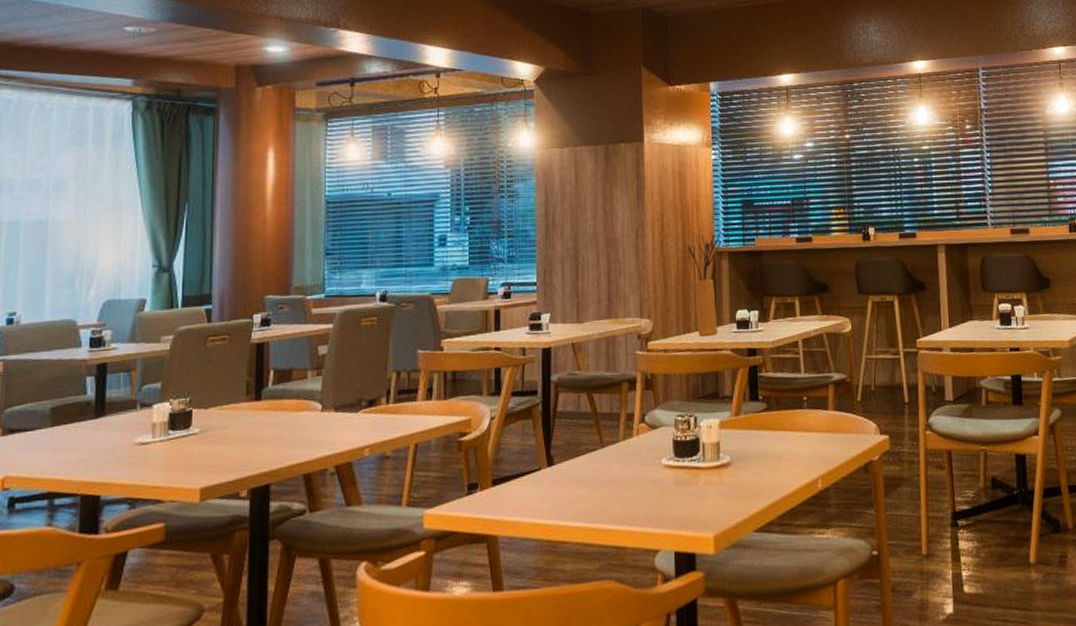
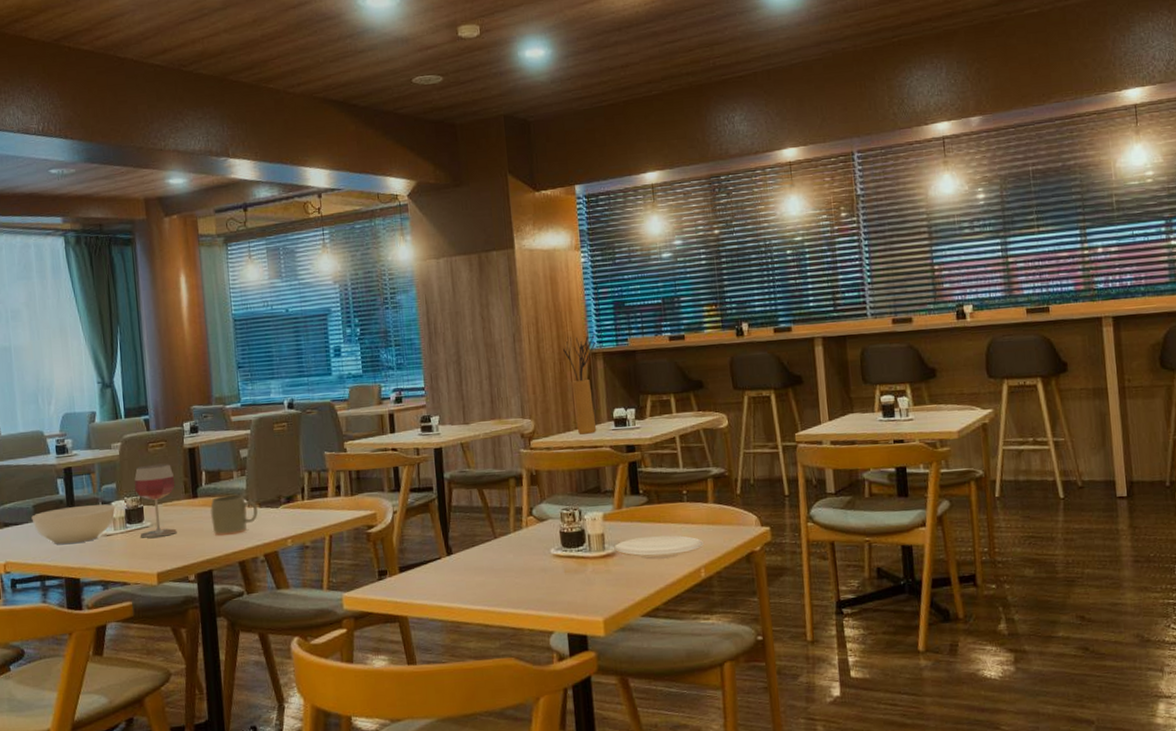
bowl: none [47,407,157,455] -> present [31,504,116,545]
wineglass: none [184,360,236,447] -> present [134,463,177,538]
mug: none [274,396,332,444] -> present [210,494,258,536]
plate: none [729,444,823,470] -> present [614,535,705,560]

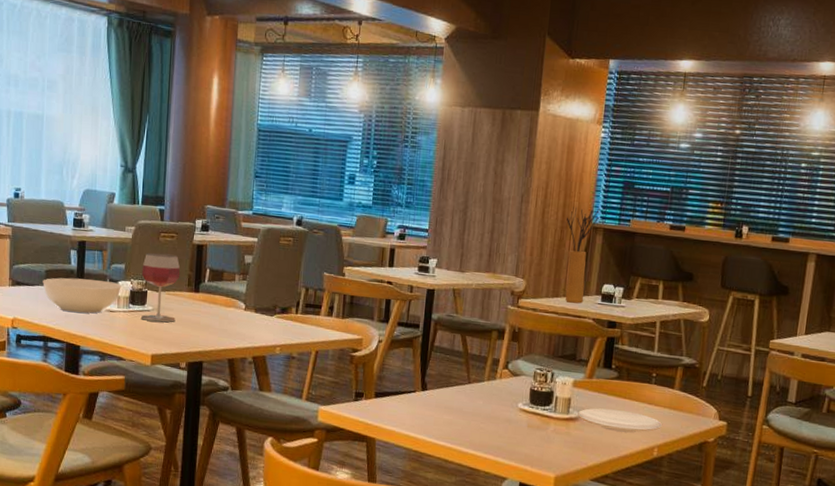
mug: present [210,494,258,536] -> none [208,295,253,333]

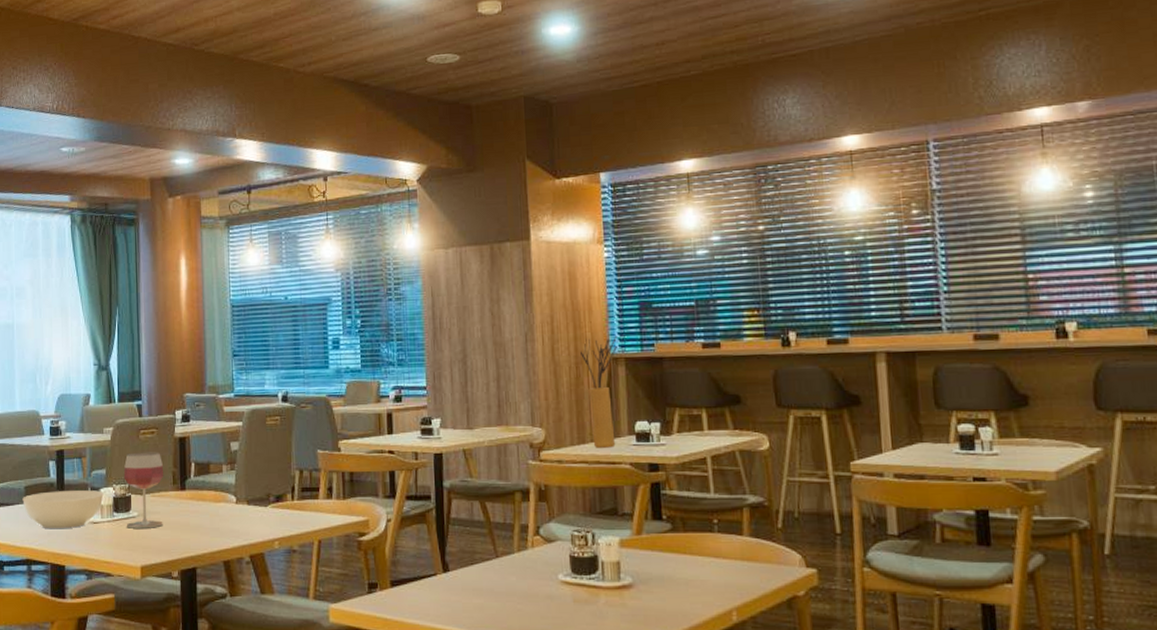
plate: present [577,408,663,433] -> none [631,569,738,596]

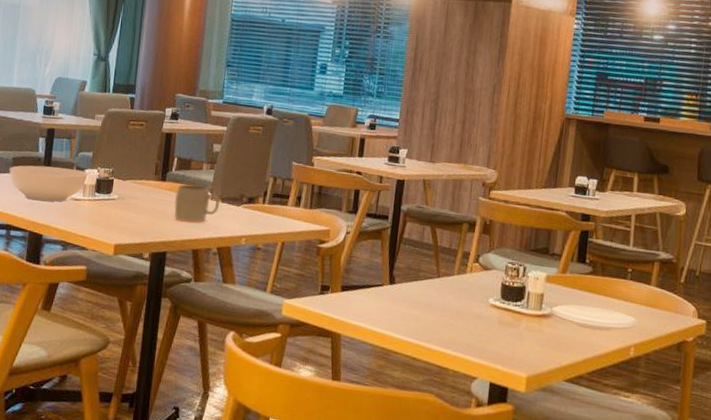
wineglass: present [123,452,164,529] -> none [106,141,148,212]
mug: none [197,489,245,532] -> present [174,184,220,223]
vase: present [581,337,617,449] -> none [537,97,573,196]
plate: none [631,569,738,596] -> present [550,304,640,331]

